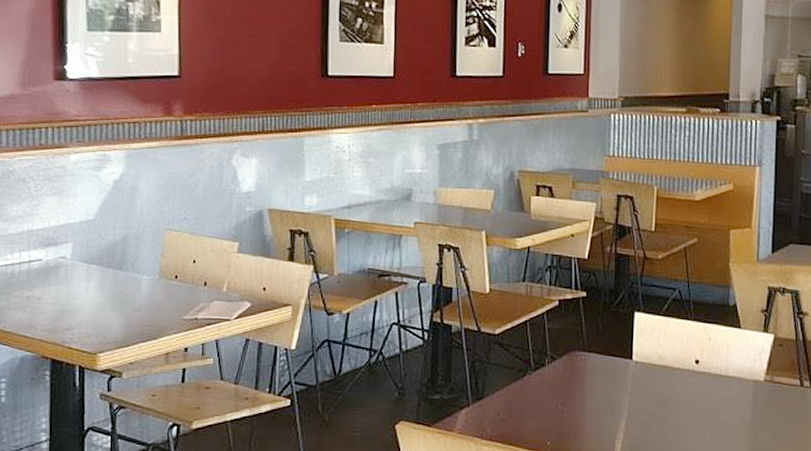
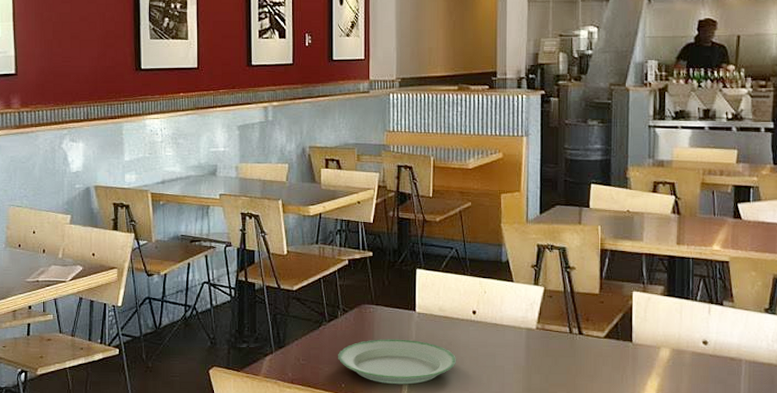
plate: none [544,391,676,443] -> present [338,339,456,385]

